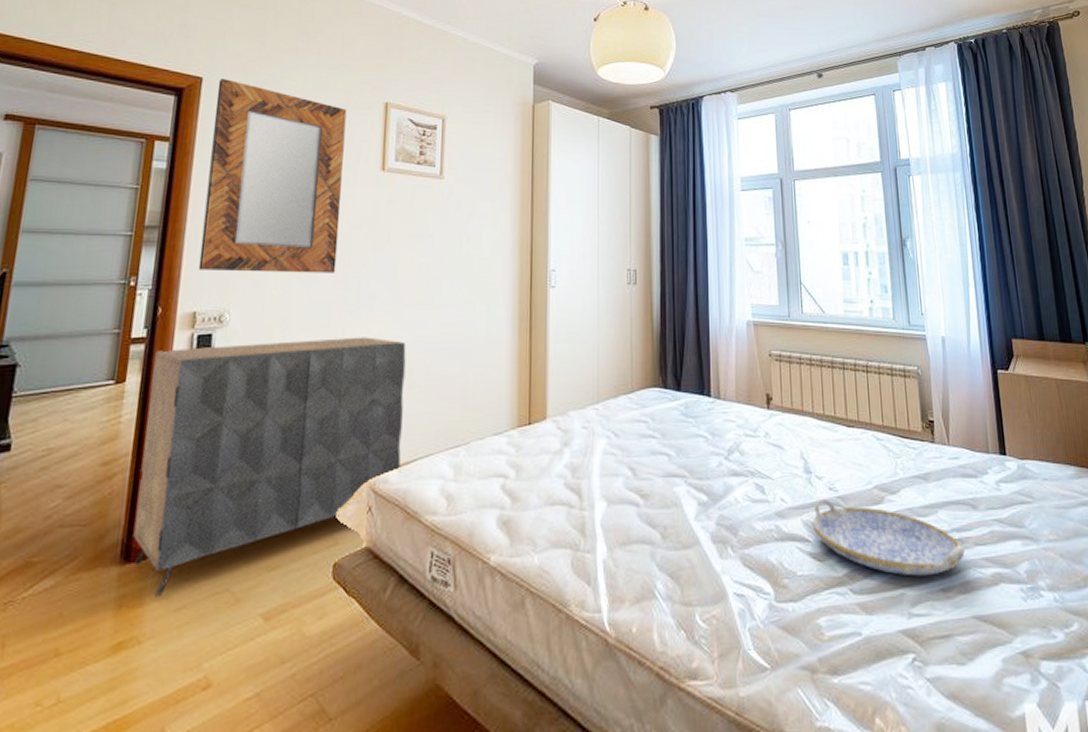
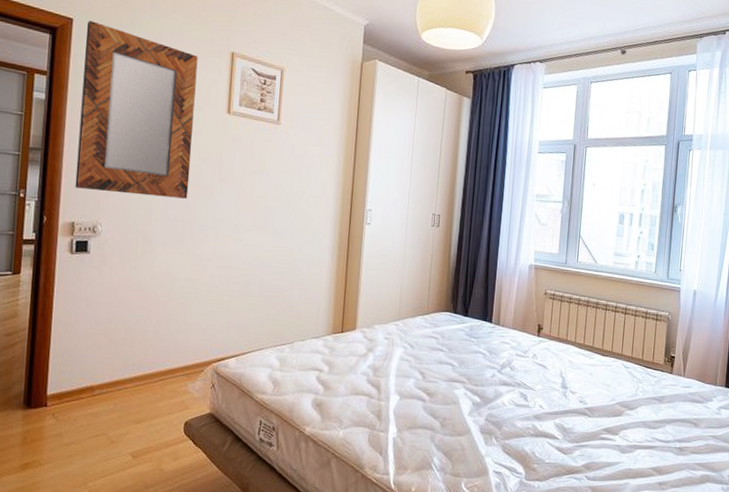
dresser: present [133,337,406,598] -> none [32,250,245,435]
serving tray: present [812,498,966,576] -> none [562,408,683,472]

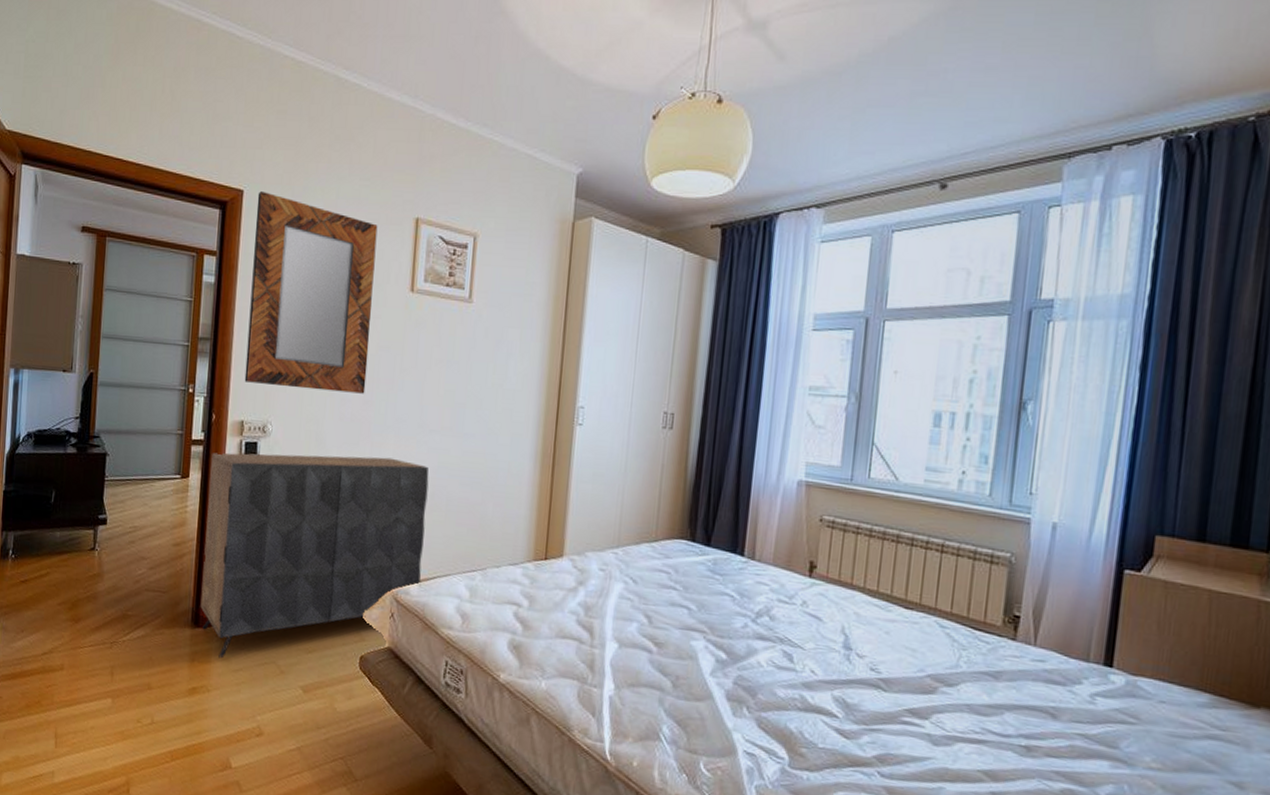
dresser: none [32,250,245,435] -> present [200,452,429,659]

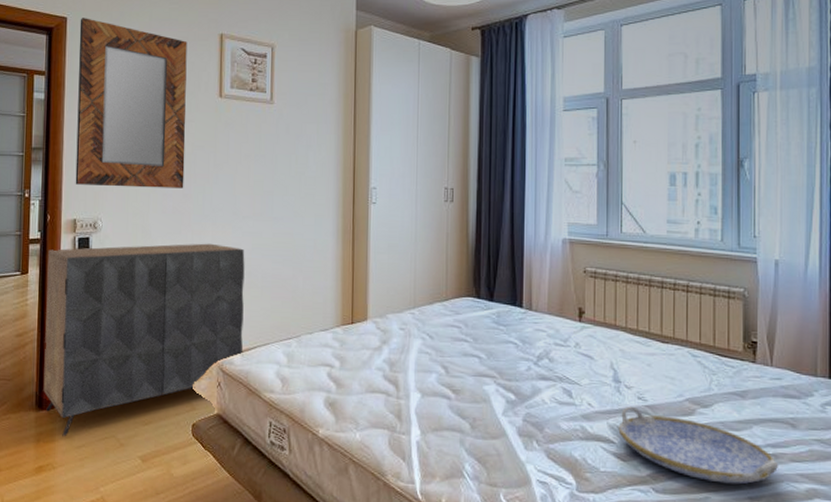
serving tray: none [843,677,1032,777] -> present [618,406,779,485]

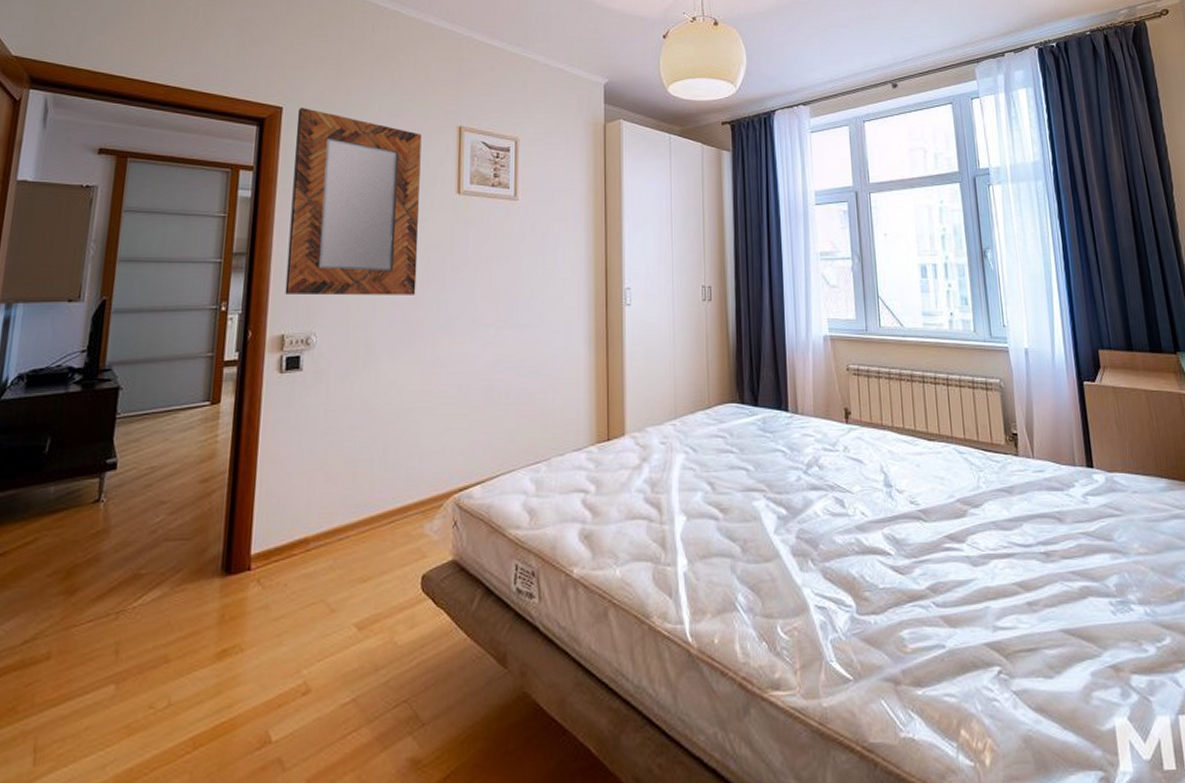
dresser: present [43,243,245,437] -> none [232,357,486,608]
serving tray: present [618,406,779,485] -> none [893,512,1052,590]

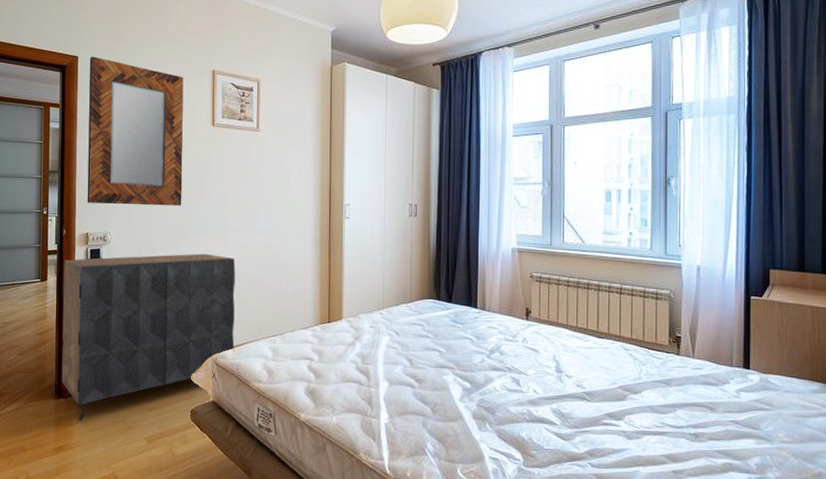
dresser: none [232,357,486,608] -> present [61,253,236,422]

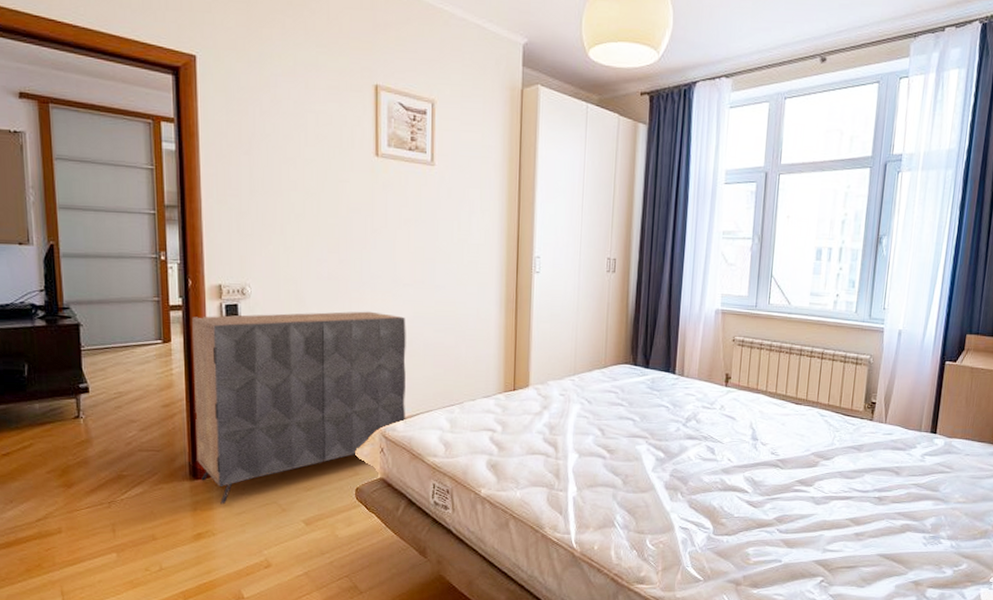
home mirror: present [87,57,184,206] -> none [212,57,340,254]

